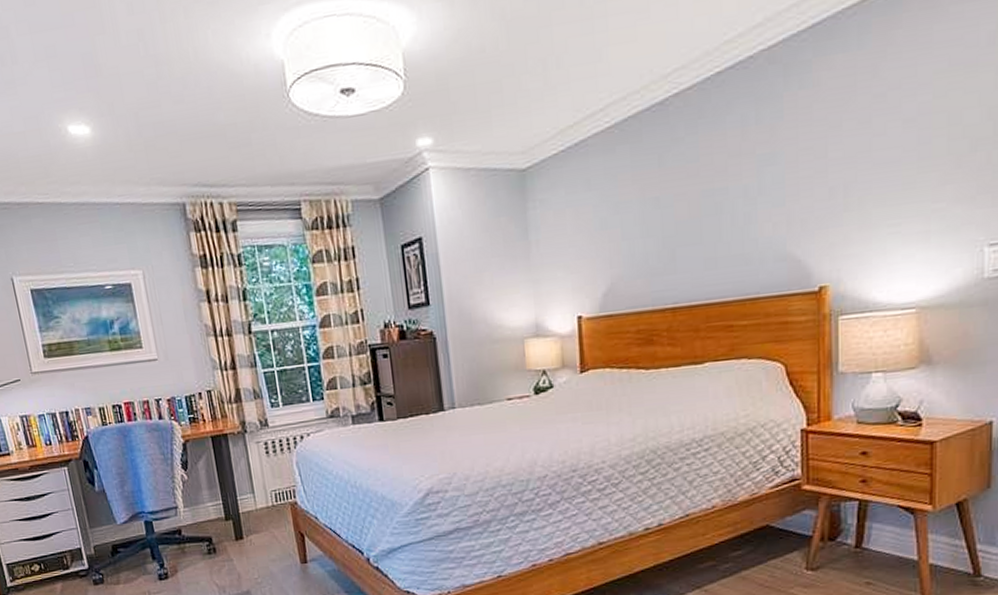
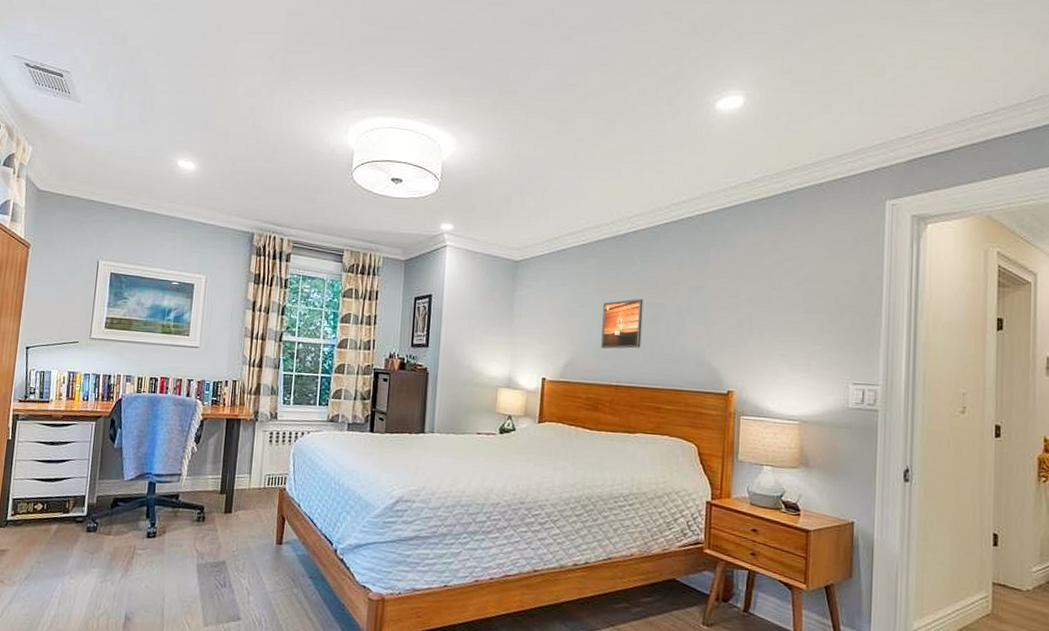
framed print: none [645,187,700,263] -> present [601,299,643,349]

